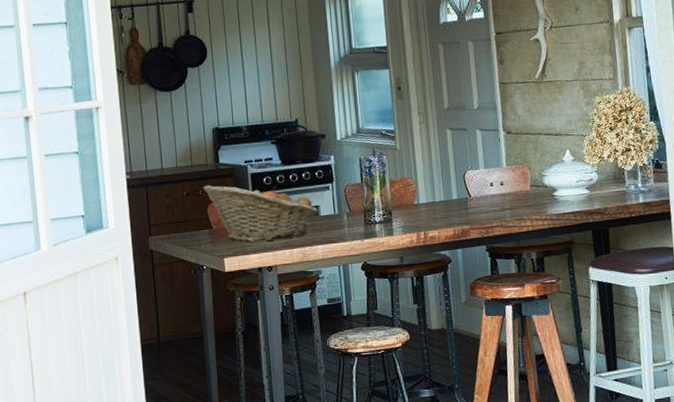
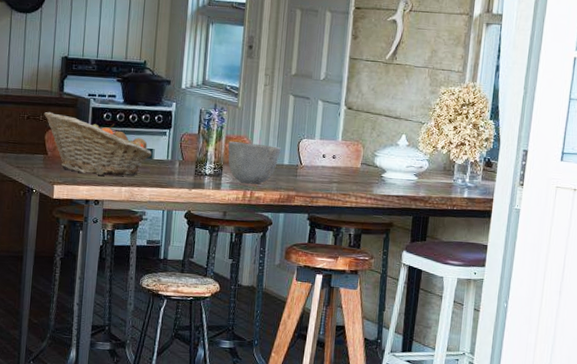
bowl: none [393,182,448,225] -> present [228,141,281,184]

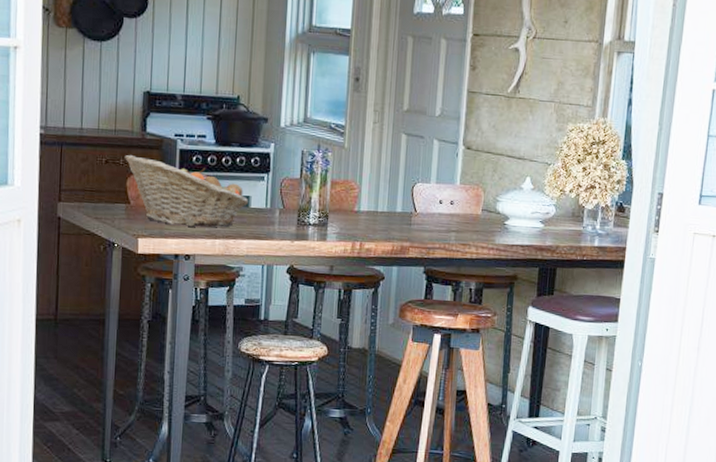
bowl: present [228,141,281,184] -> none [333,186,393,235]

